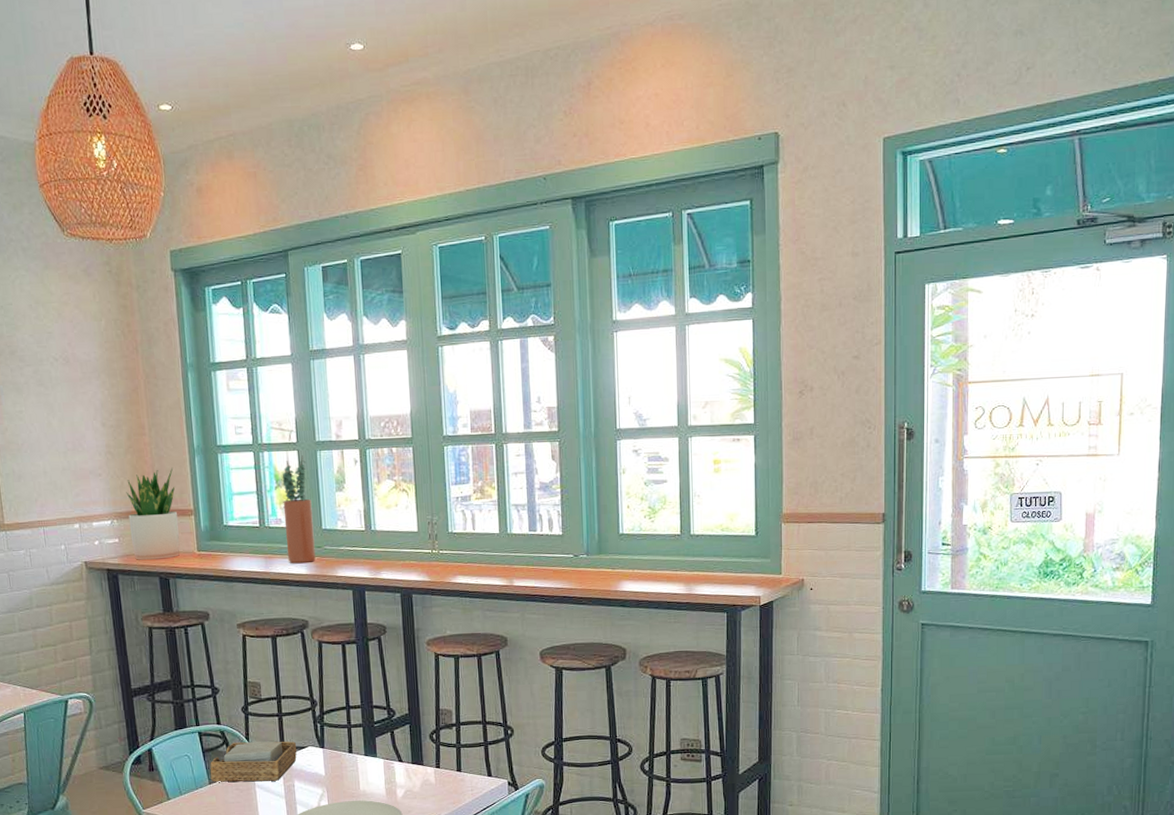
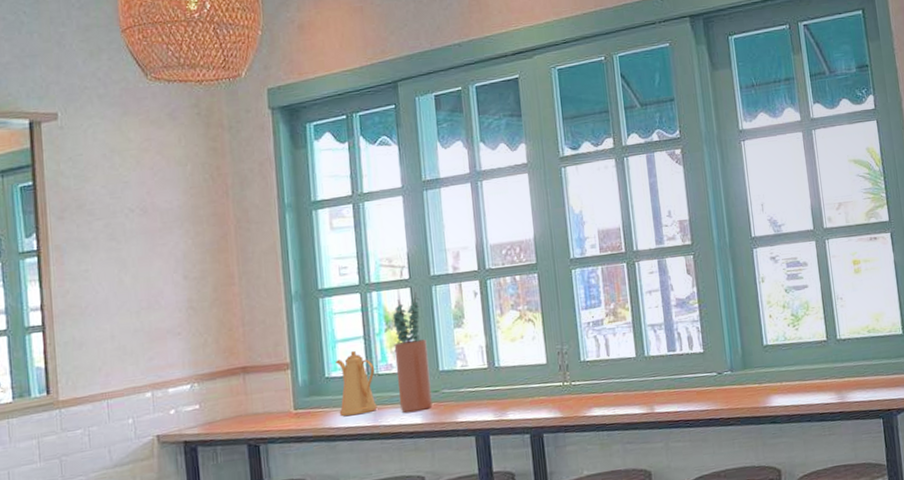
planter: present [126,467,180,561] -> none [210,318,273,427]
coffee pot: none [232,503,268,562] -> present [336,350,378,417]

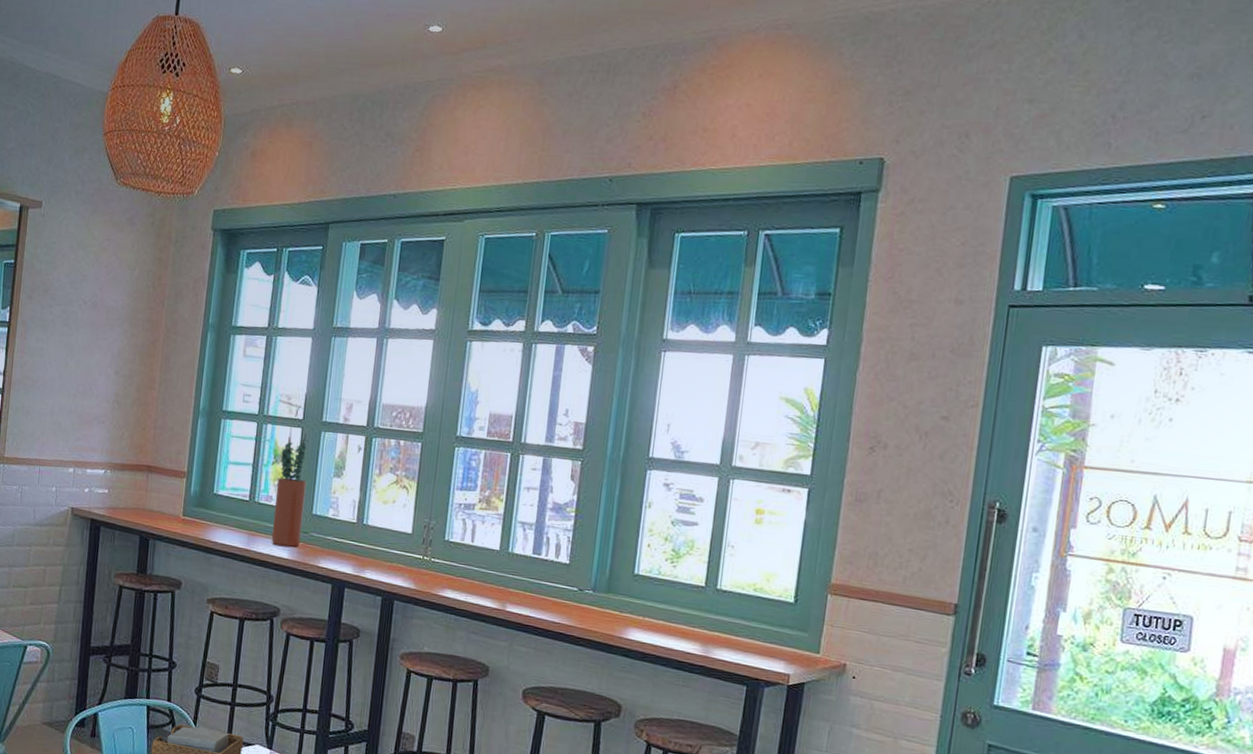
coffee pot: present [336,350,378,417] -> none [219,474,256,536]

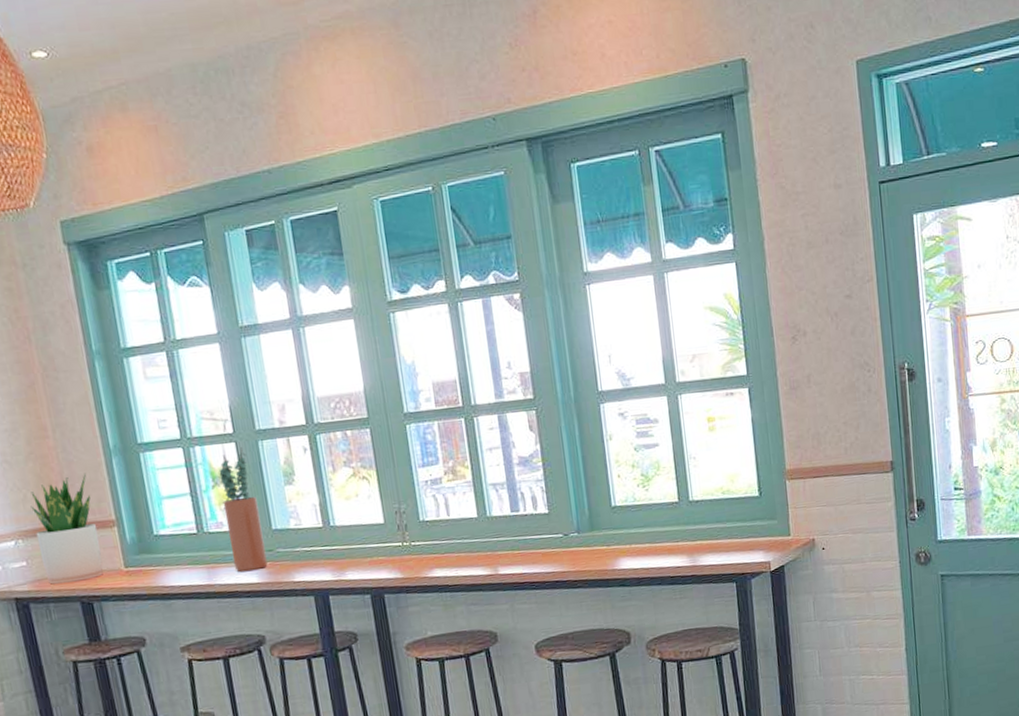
planter: none [120,425,174,519] -> present [30,473,103,585]

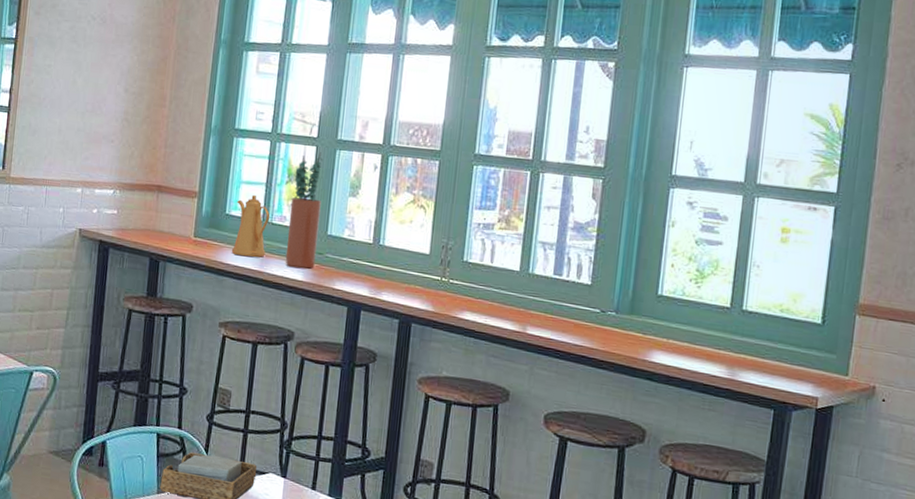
planter: present [30,473,103,585] -> none [129,144,185,240]
coffee pot: none [163,507,211,575] -> present [231,194,270,258]

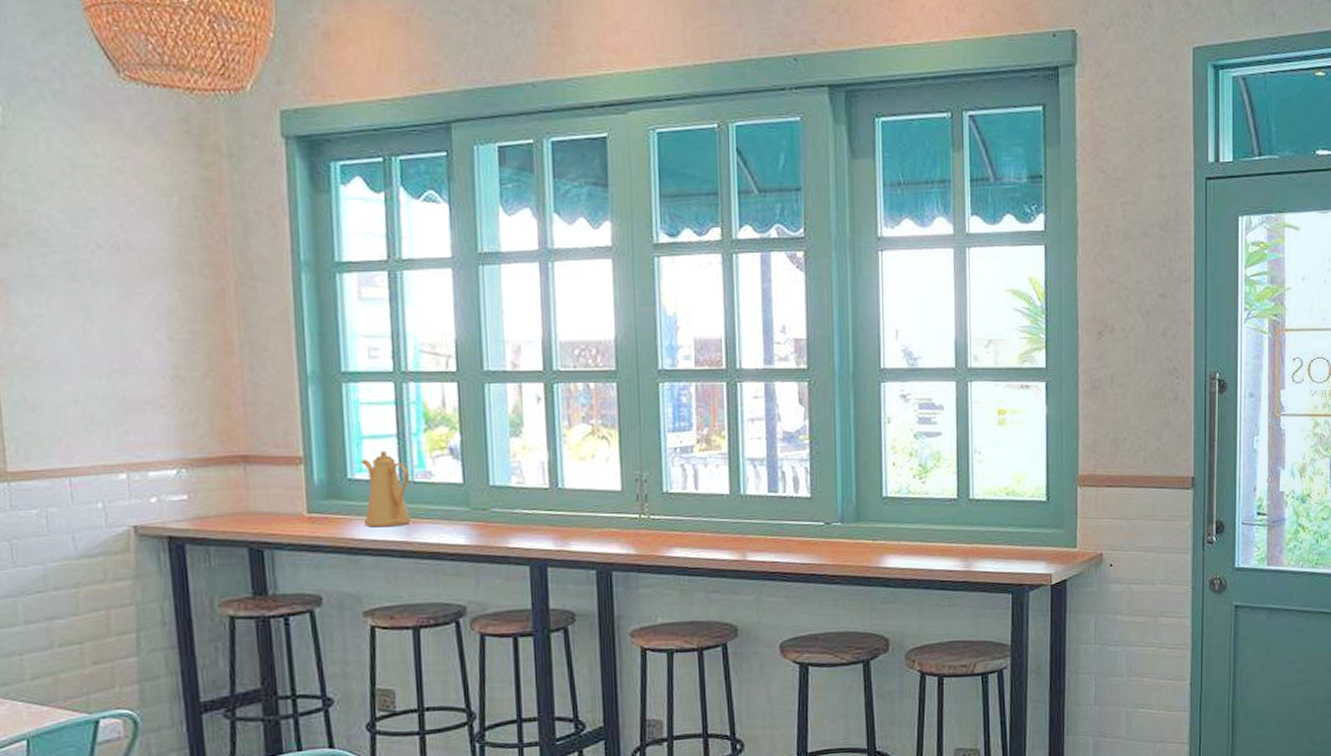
vase: present [285,152,323,269] -> none [434,389,479,531]

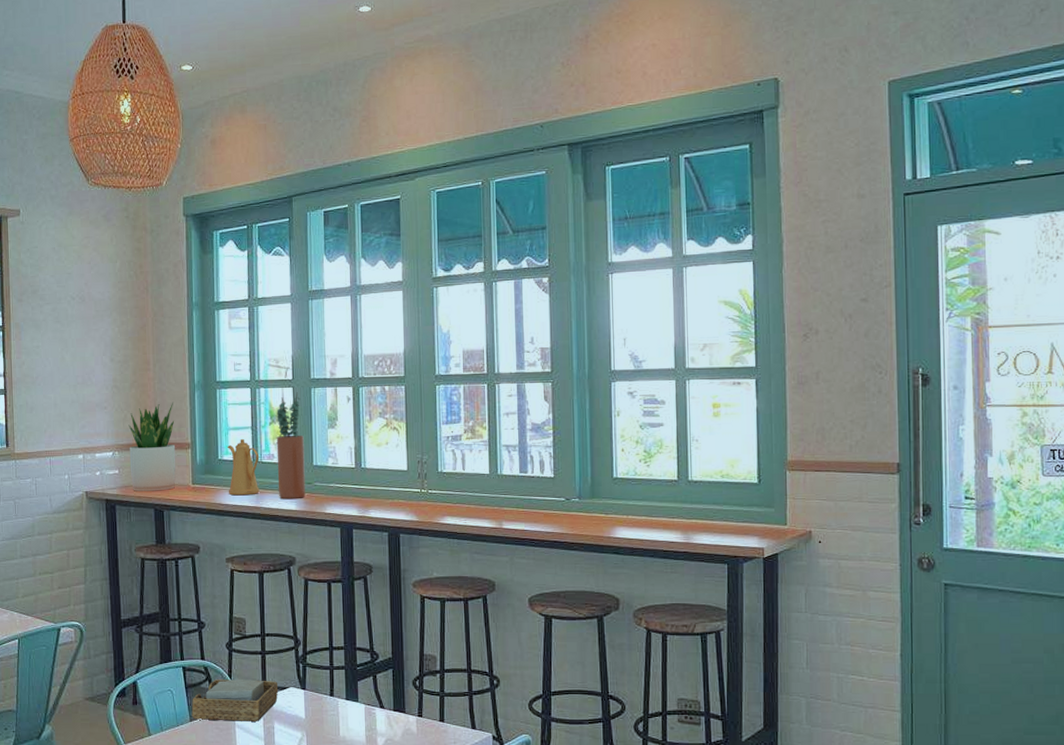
planter: none [201,399,282,526] -> present [128,401,176,493]
vase: none [434,389,479,531] -> present [276,392,306,500]

